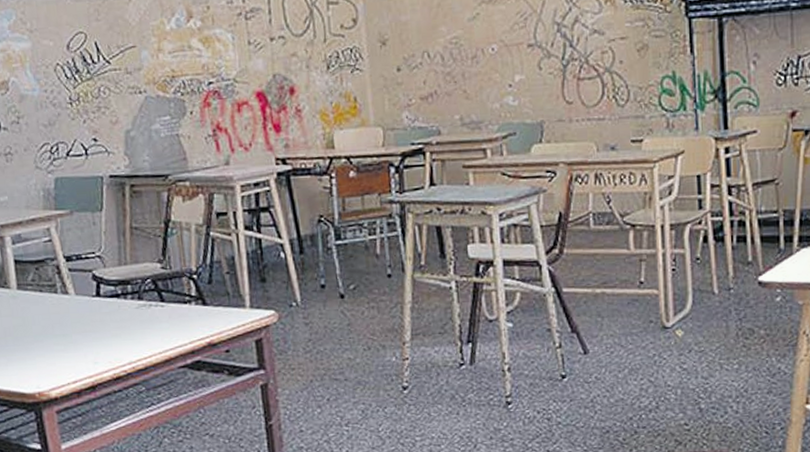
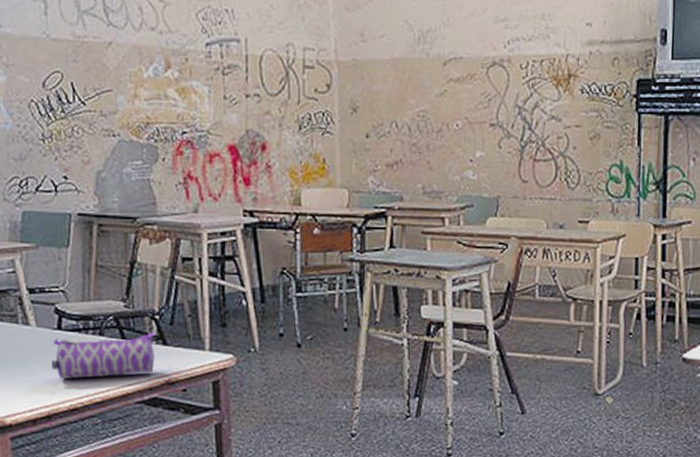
pencil case: none [92,293,196,348] -> present [51,333,155,380]

